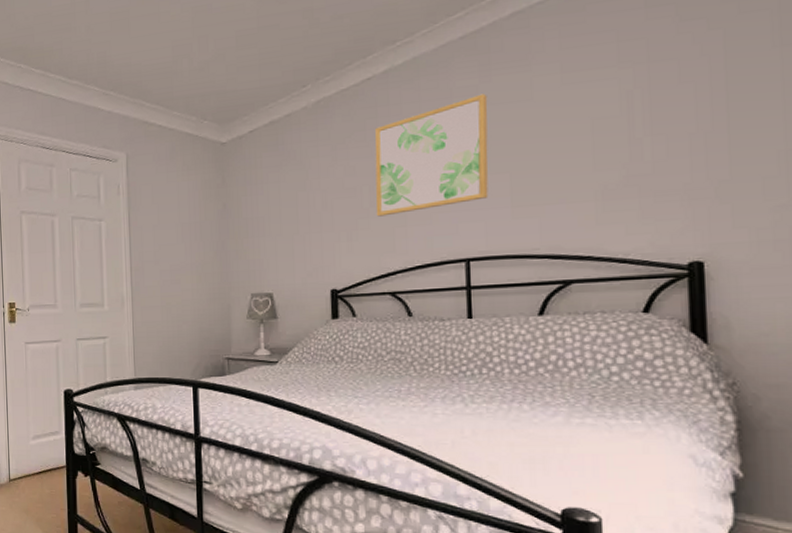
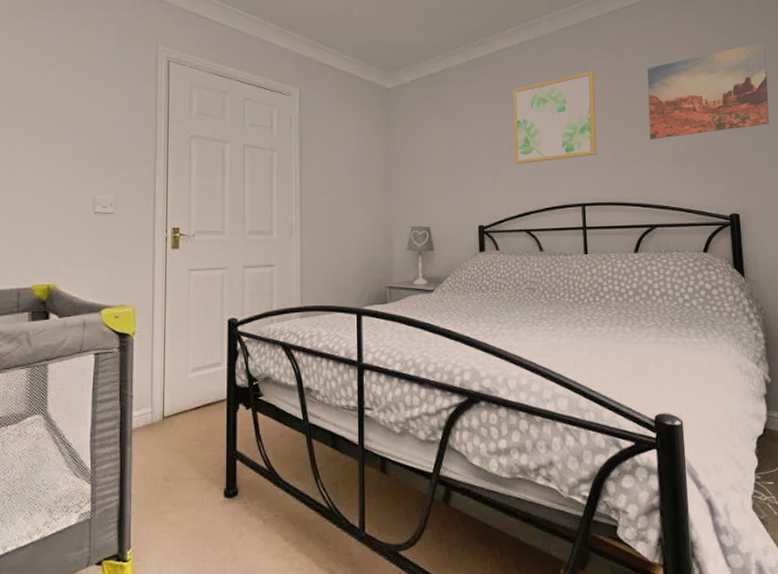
wall art: none [564,21,765,173] -> present [647,42,770,139]

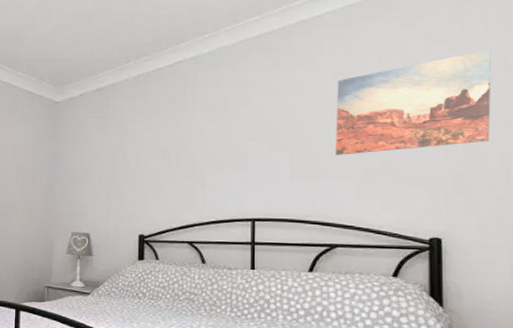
wall art: present [513,71,597,164] -> none [180,84,276,177]

